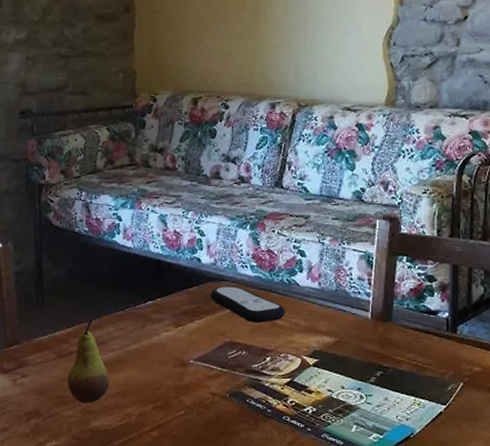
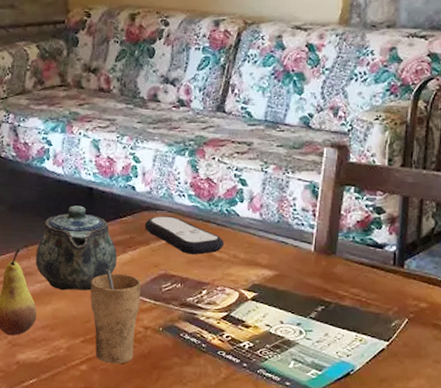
teapot: none [108,277,185,359] -> present [35,205,118,291]
cup: none [159,337,209,430] -> present [90,268,142,364]

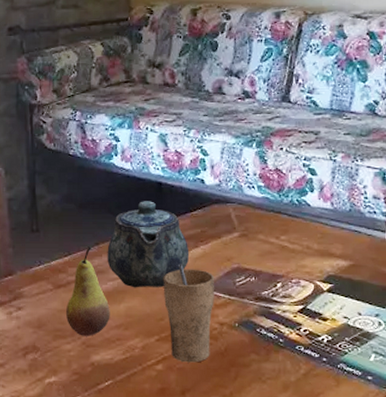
remote control: present [144,216,225,255] -> none [215,208,297,247]

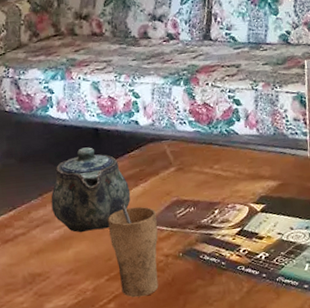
fruit: present [66,247,110,336] -> none [15,198,60,287]

